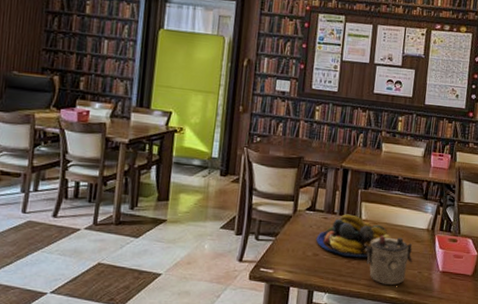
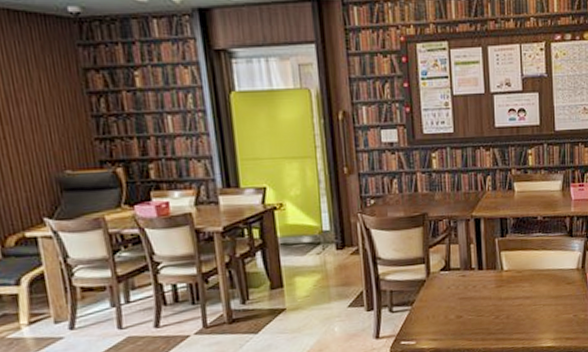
fruit bowl: present [316,214,392,258] -> none [457,267,540,313]
teapot: present [363,235,413,285] -> none [510,282,566,335]

